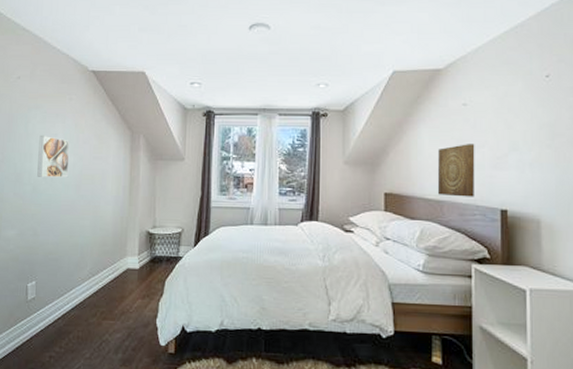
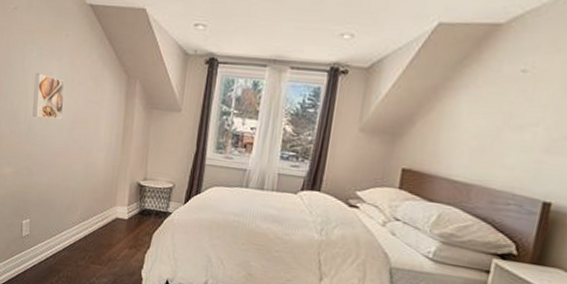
wall art: present [437,144,475,197] -> none [466,120,527,184]

